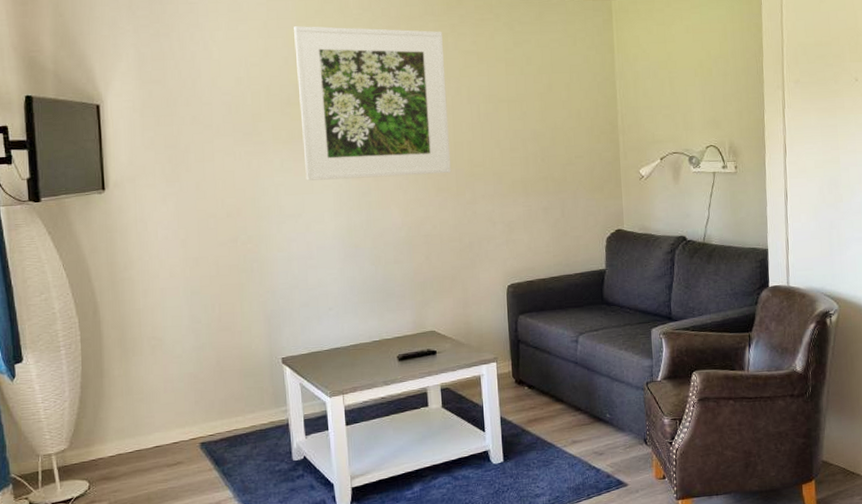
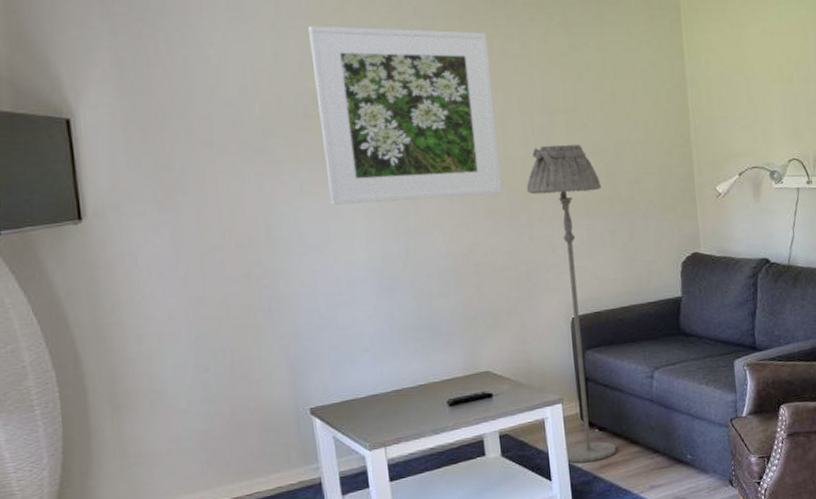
floor lamp: none [472,130,543,417] -> present [526,144,617,463]

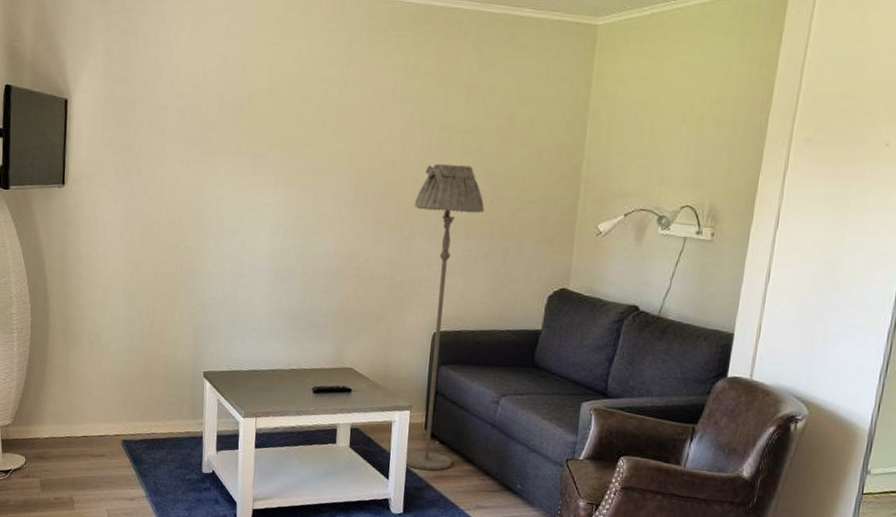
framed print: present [309,26,503,205] -> none [247,32,404,205]

